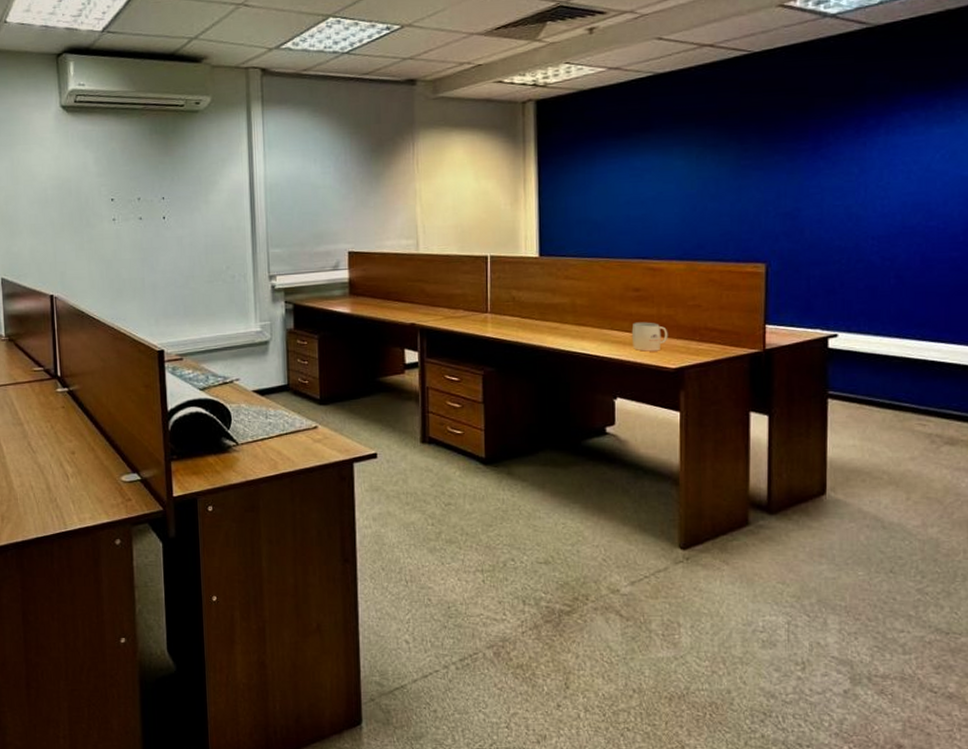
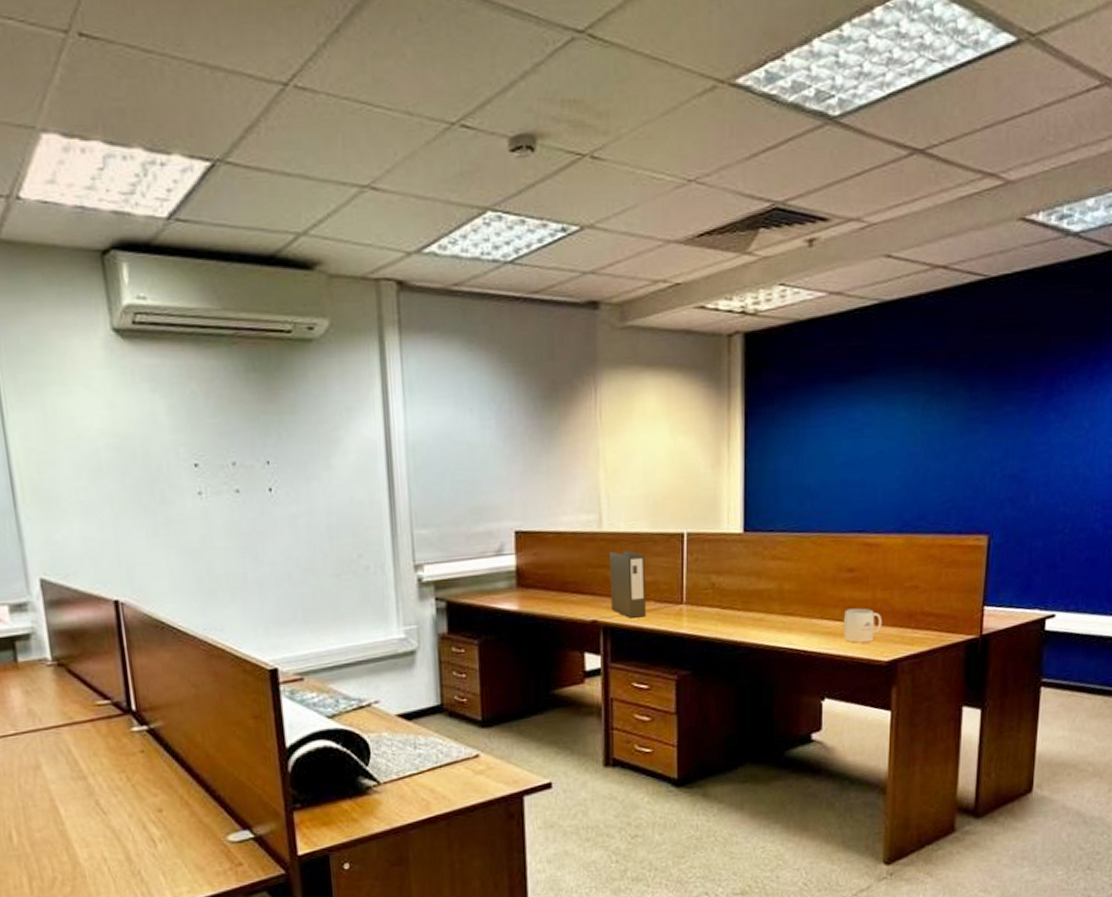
binder: none [425,268,456,323] -> present [610,550,646,618]

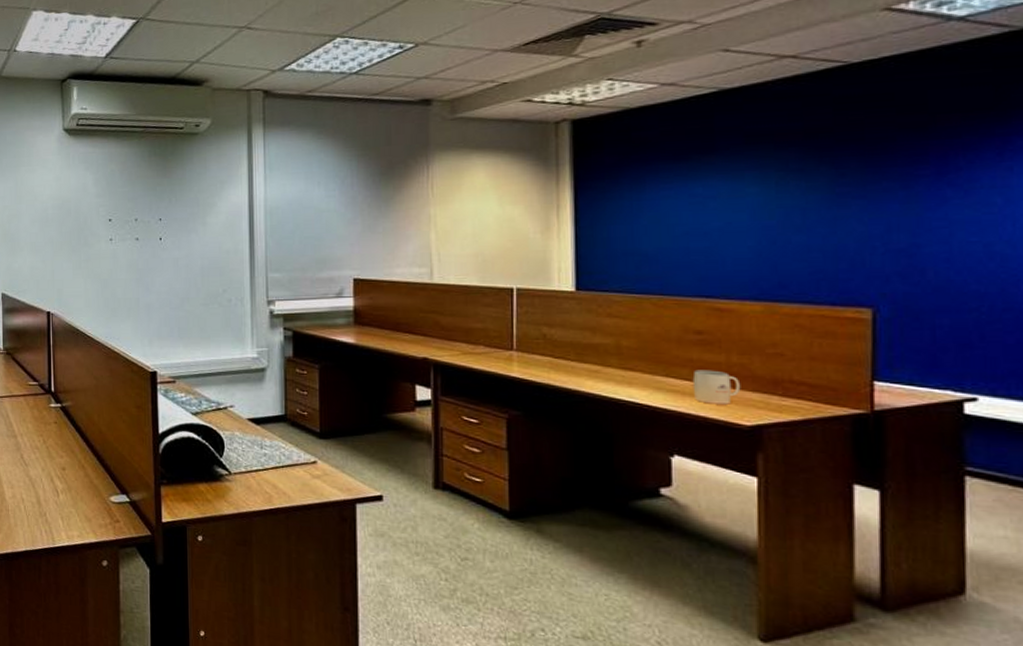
binder: present [610,550,646,618] -> none [440,300,475,359]

